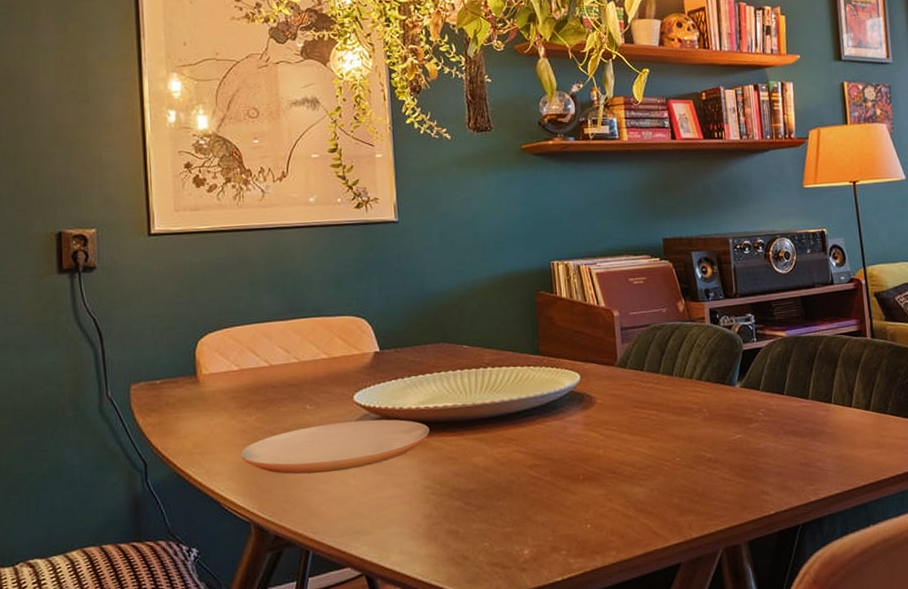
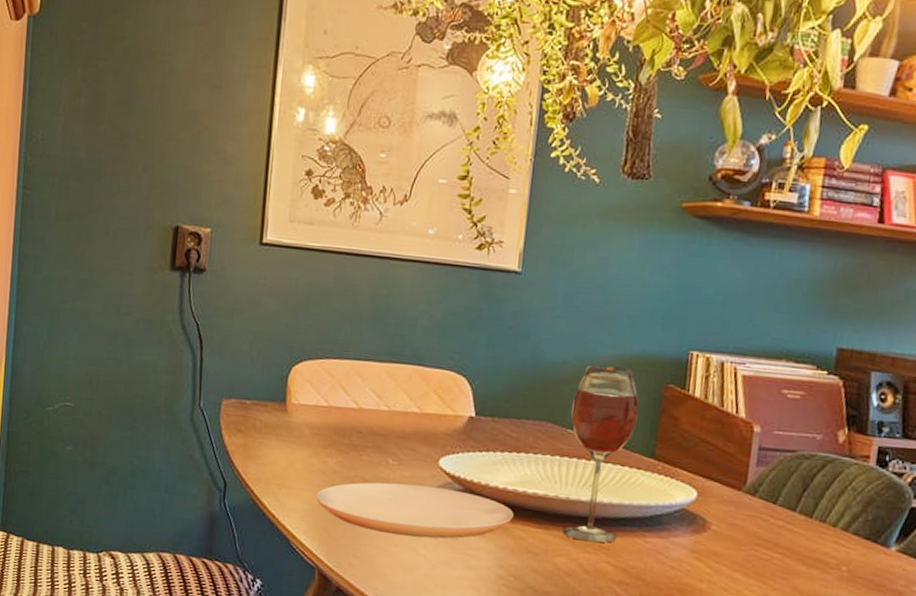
wineglass: none [463,285,522,438] -> present [562,364,639,543]

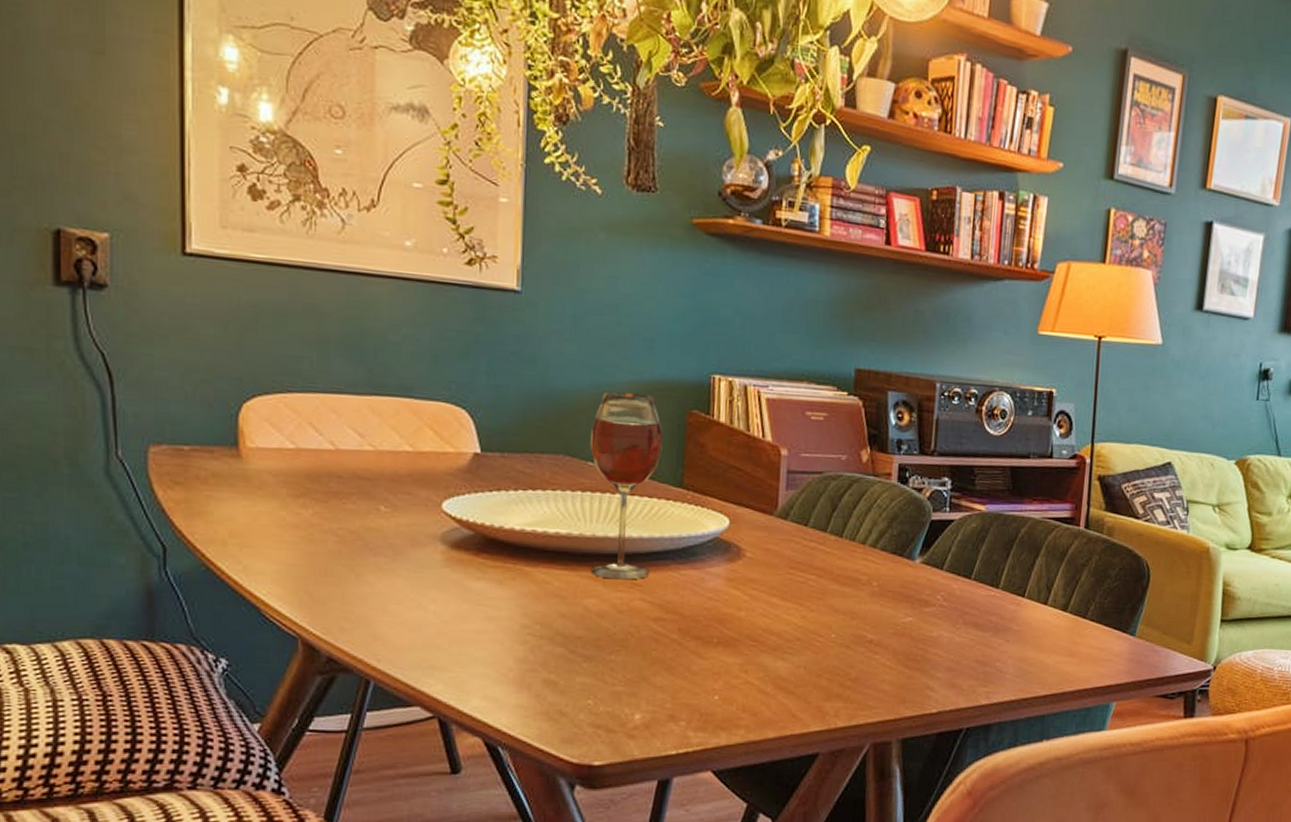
plate: present [316,482,514,539] -> none [291,532,535,592]

